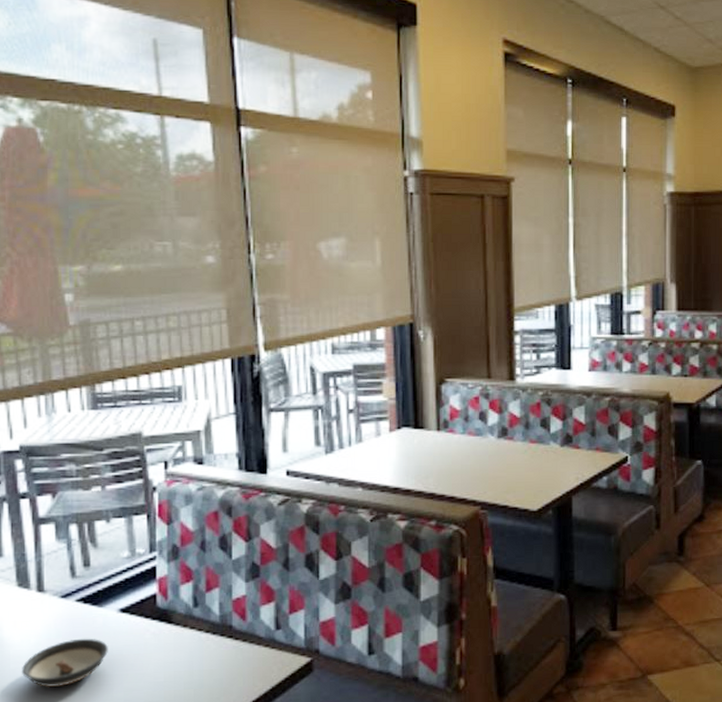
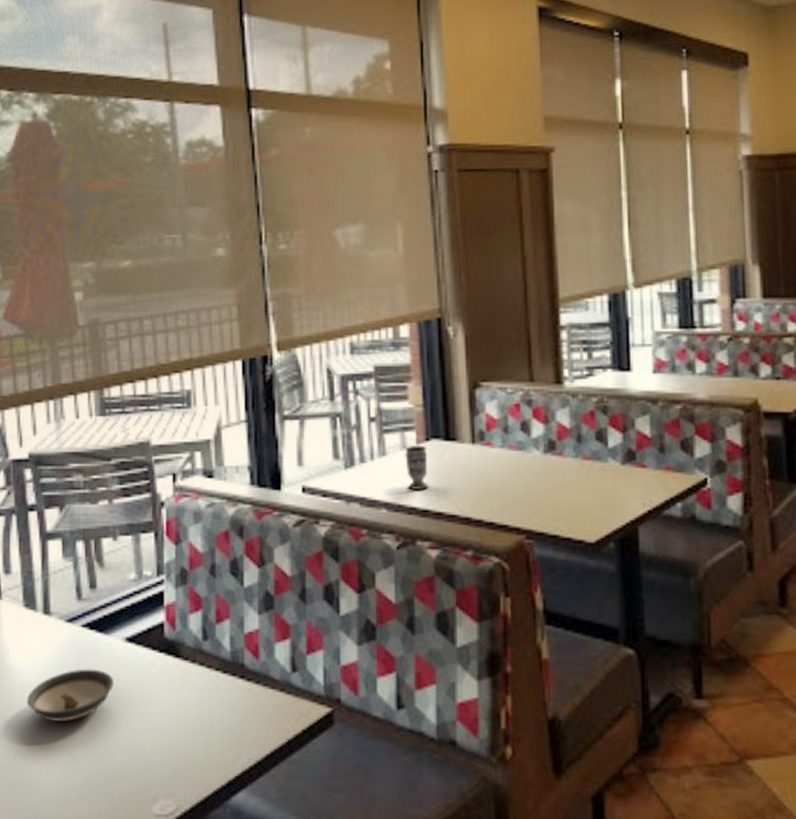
cup: none [379,432,399,472] -> present [405,445,429,491]

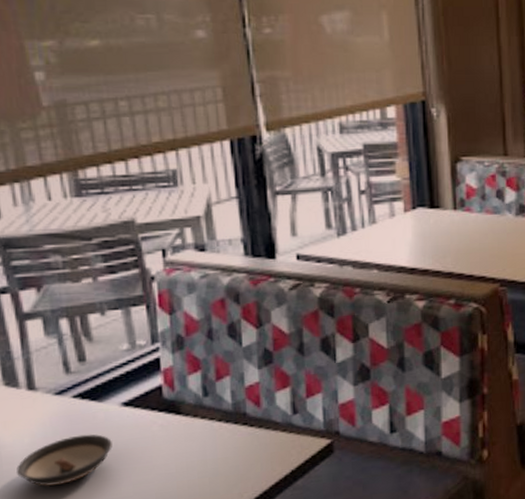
cup: present [405,445,429,491] -> none [393,212,416,253]

